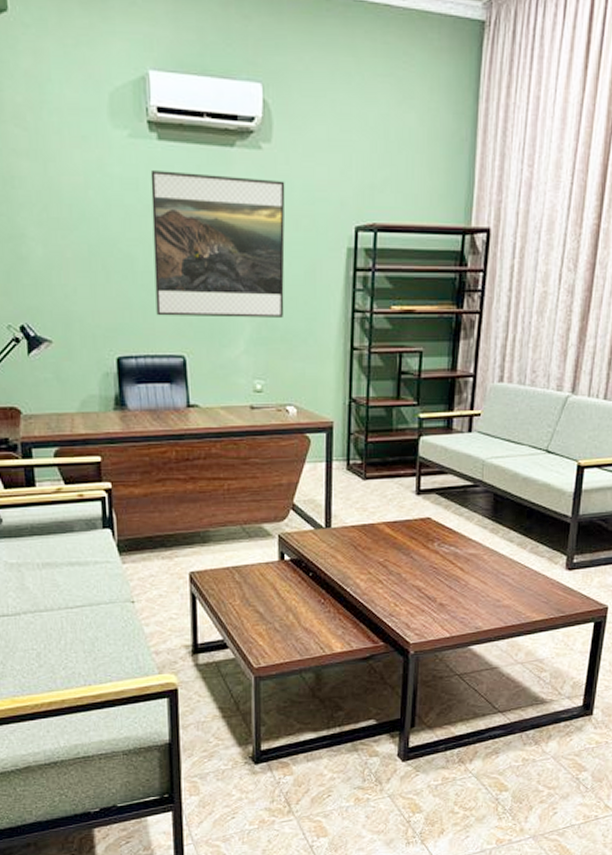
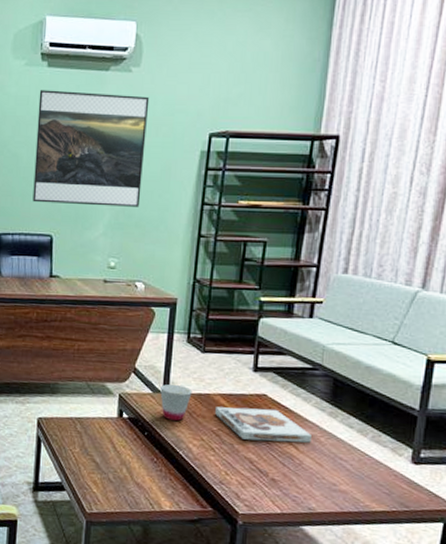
cup: none [322,518,356,556] -> present [160,384,192,421]
board game: none [381,532,475,567] -> present [215,406,311,443]

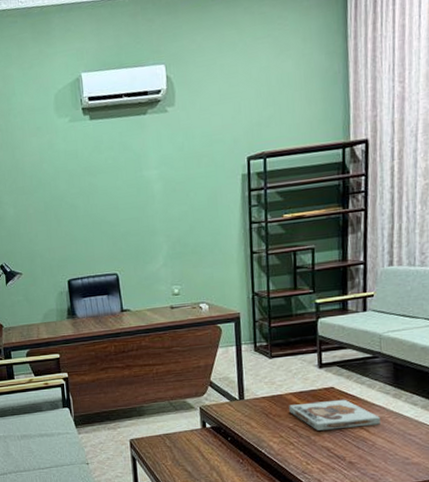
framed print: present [32,90,150,207] -> none [86,132,193,246]
cup: present [160,384,192,421] -> none [236,391,266,423]

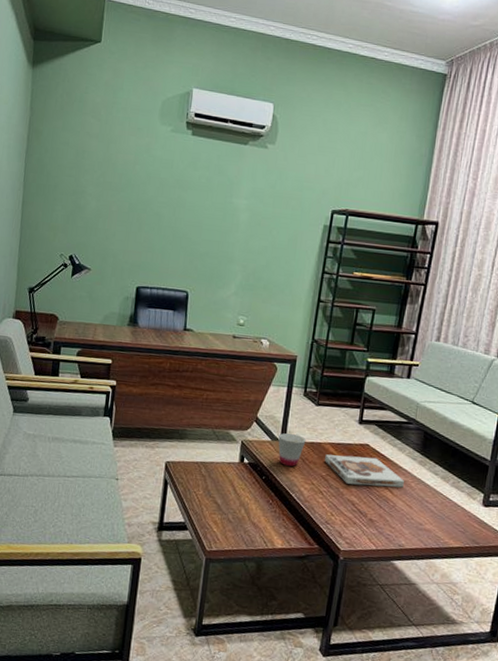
cup: none [236,391,266,423] -> present [278,433,306,467]

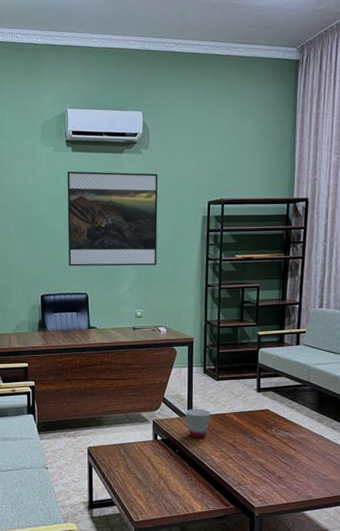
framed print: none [171,156,282,271] -> present [67,171,158,267]
board game: present [325,454,404,488] -> none [230,421,305,447]

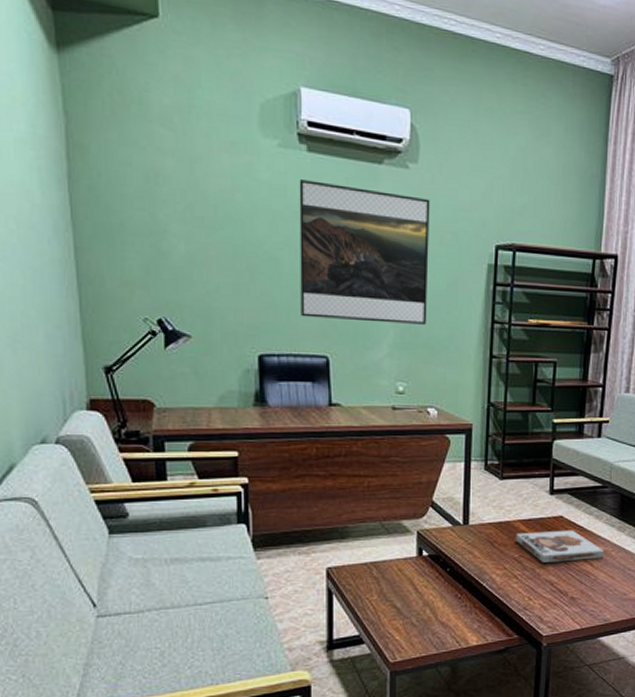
cup: present [186,409,211,438] -> none [460,516,493,552]
board game: none [230,421,305,447] -> present [516,529,604,563]

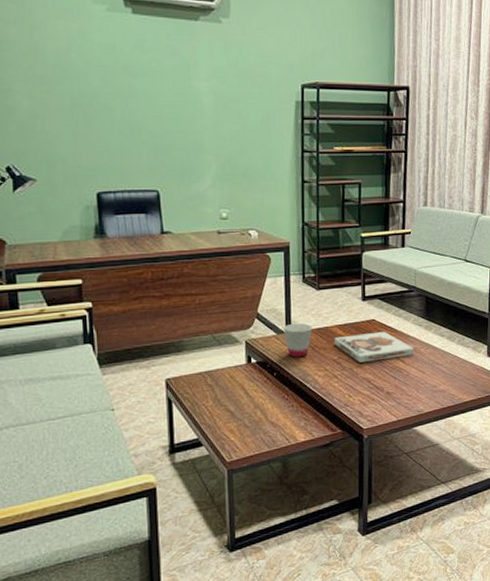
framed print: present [299,179,430,325] -> none [126,38,245,158]
cup: none [460,516,493,552] -> present [283,323,313,357]

